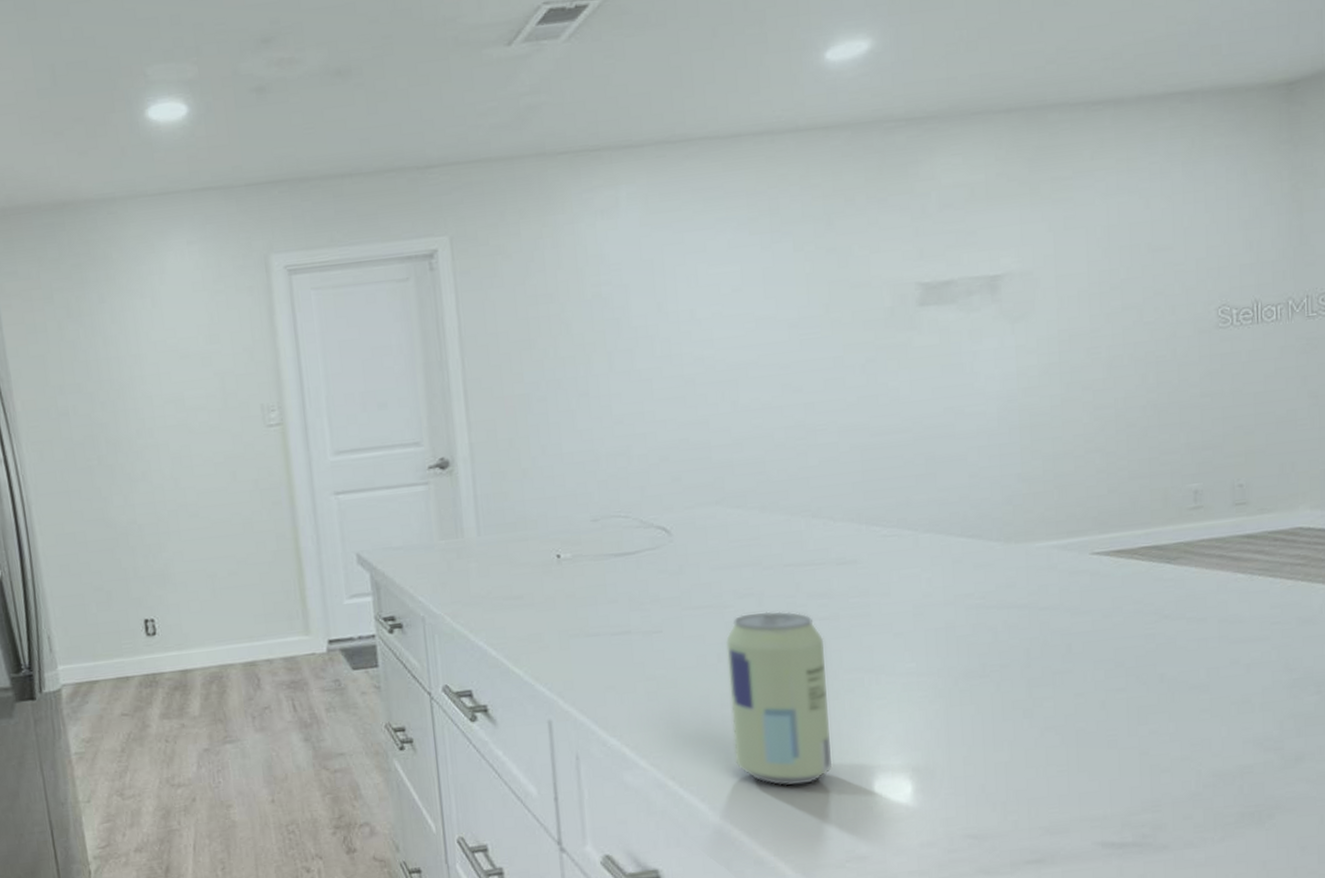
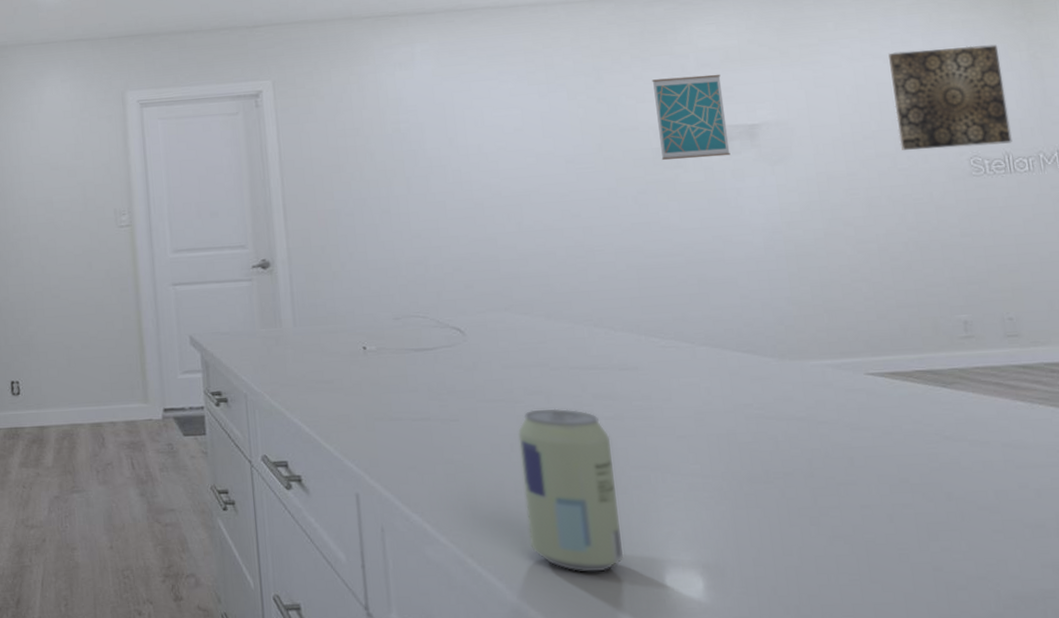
wall art: none [888,215,969,321] -> present [652,74,731,160]
wall art: none [1145,174,1263,301] -> present [888,44,1012,150]

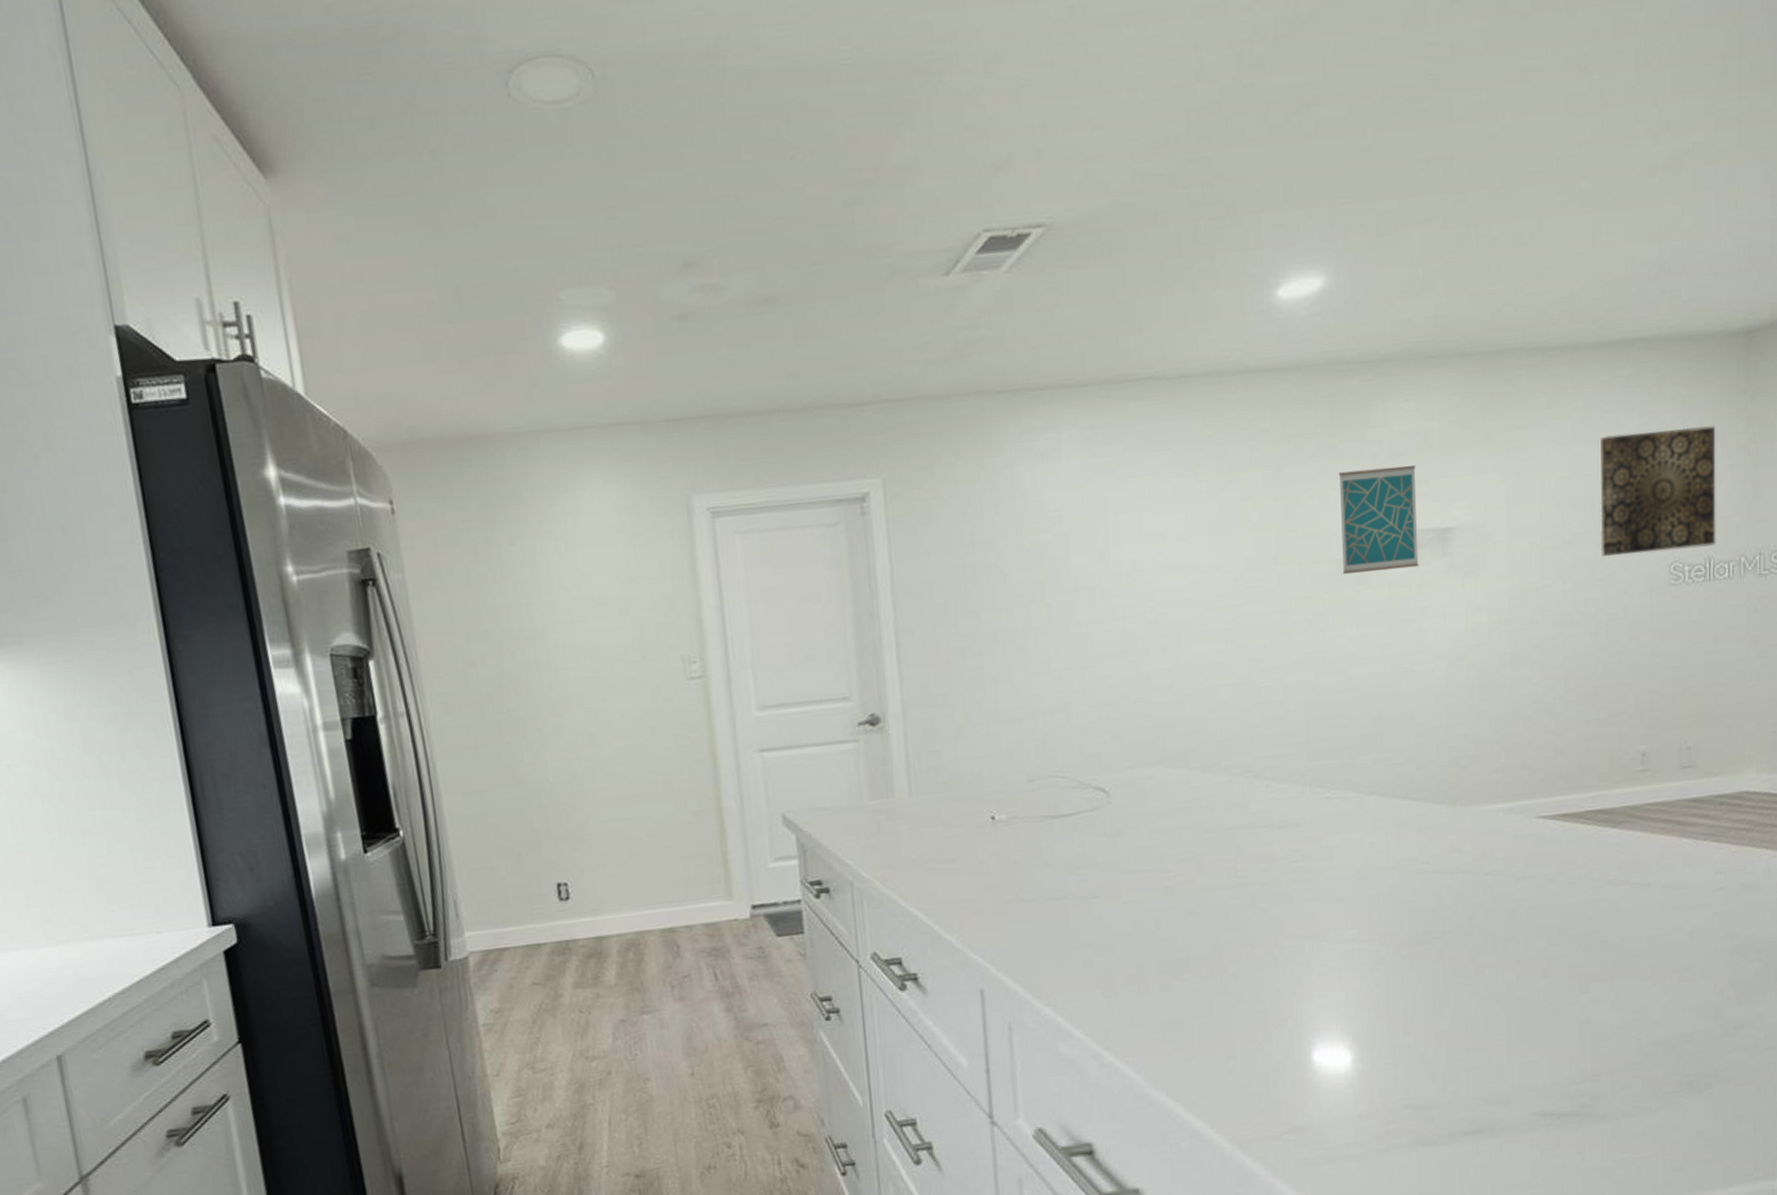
beverage can: present [518,408,623,572] -> none [1165,876,1270,1056]

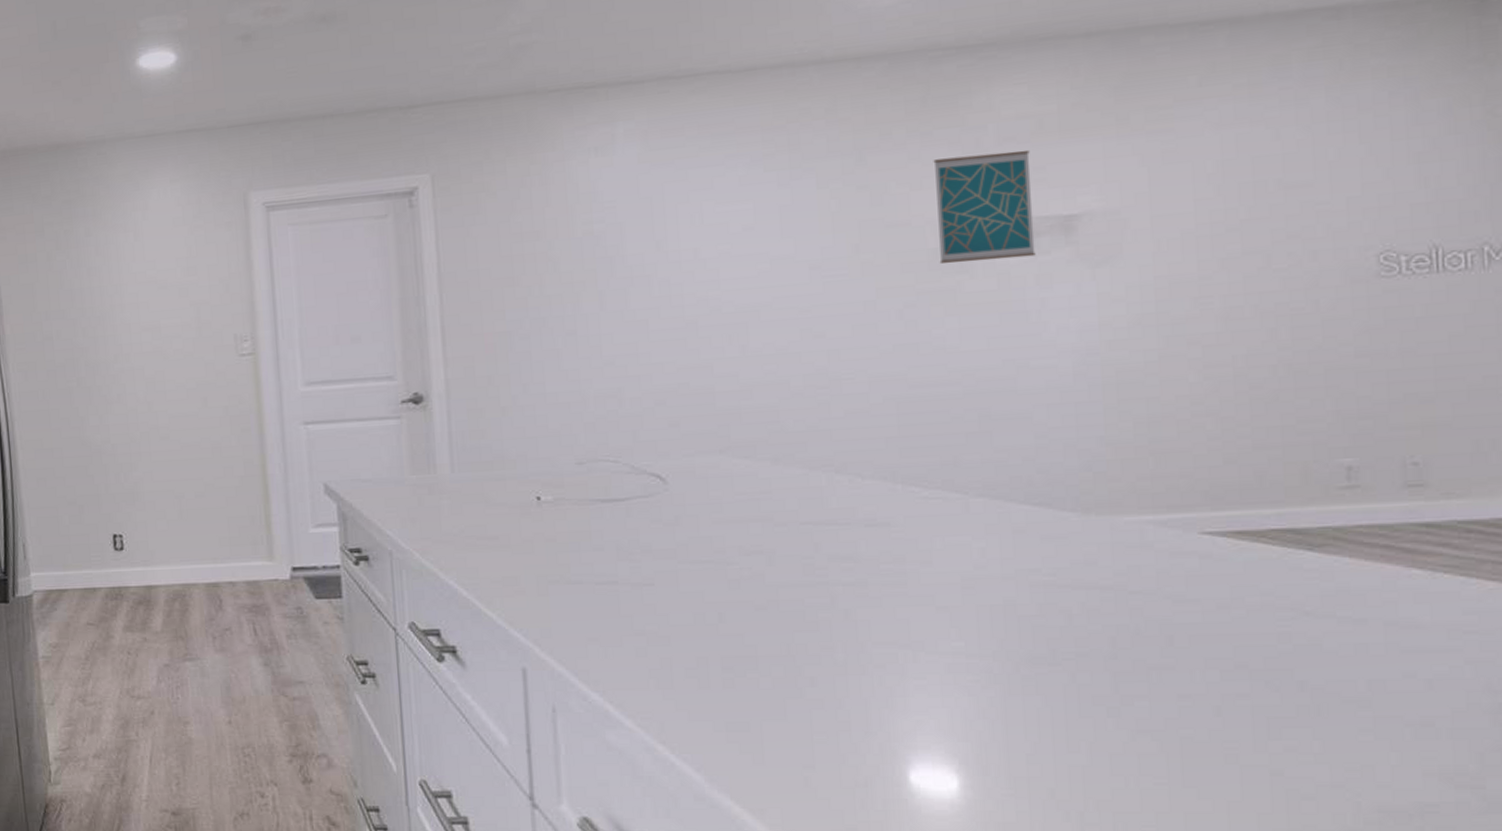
wall art: present [1600,426,1716,556] -> none [1274,98,1445,245]

